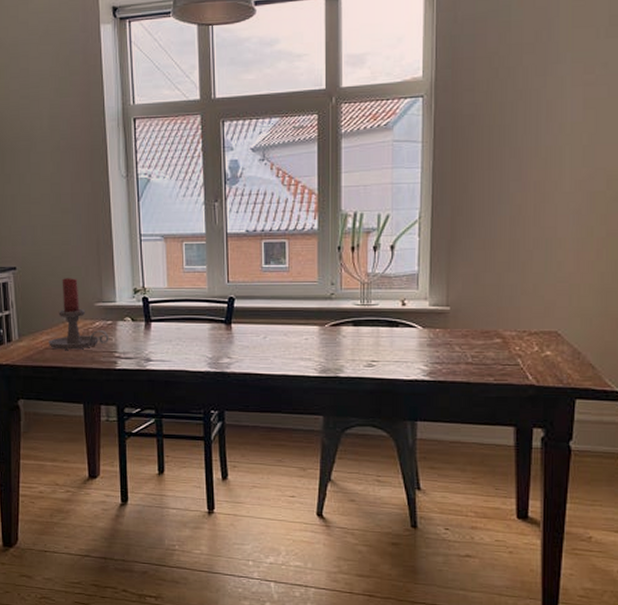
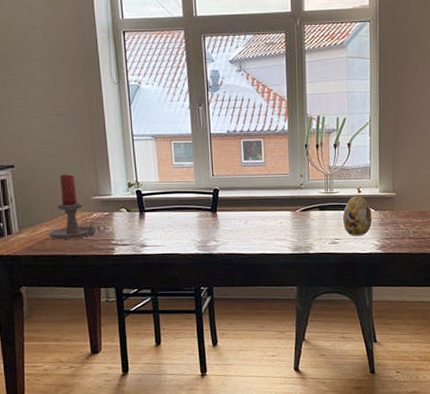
decorative egg: none [381,308,420,358] -> present [342,195,373,236]

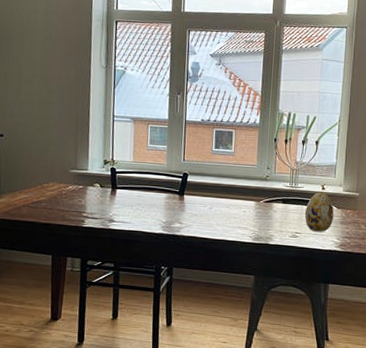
candle holder: present [48,174,106,240] -> none [26,147,79,208]

